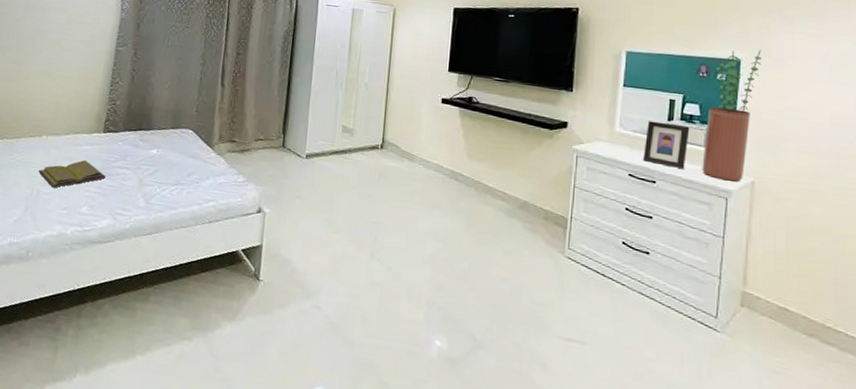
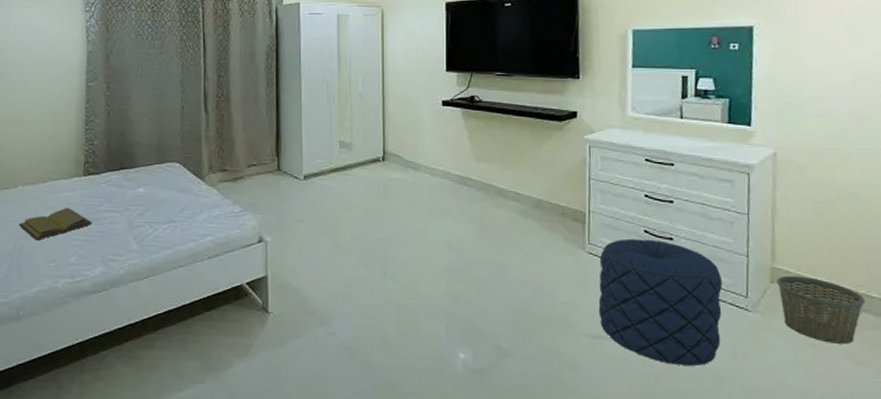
pouf: none [572,248,693,380] -> present [598,238,722,366]
picture frame: present [643,121,690,169] -> none [659,101,705,147]
vase: present [702,49,761,182] -> none [720,13,775,155]
basket: none [746,301,832,375] -> present [776,276,866,344]

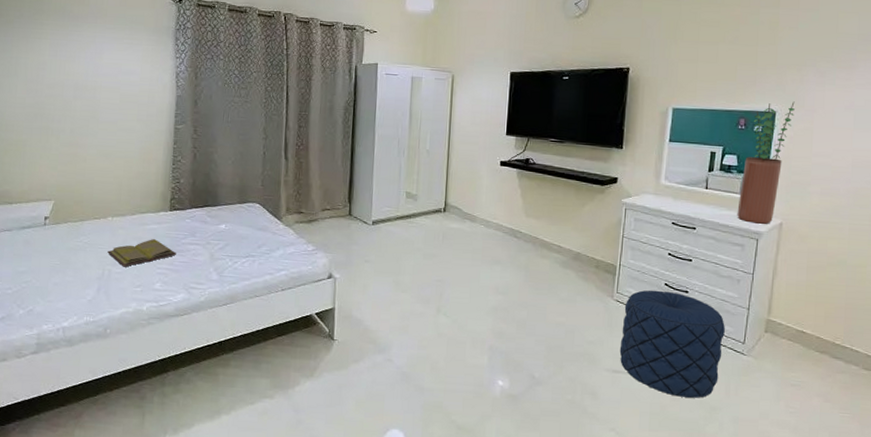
vase: none [720,13,775,155] -> present [737,101,795,224]
basket: present [776,276,866,344] -> none [769,327,840,385]

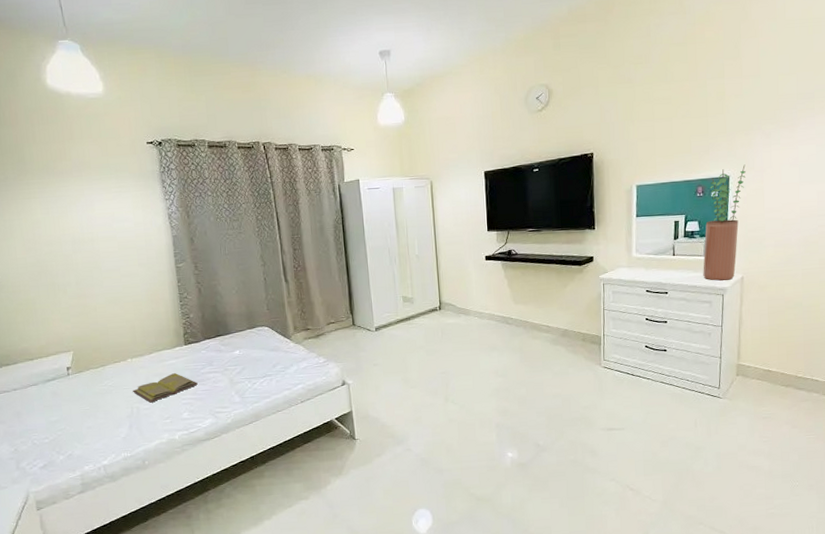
pouf: present [619,290,725,398] -> none [611,352,702,443]

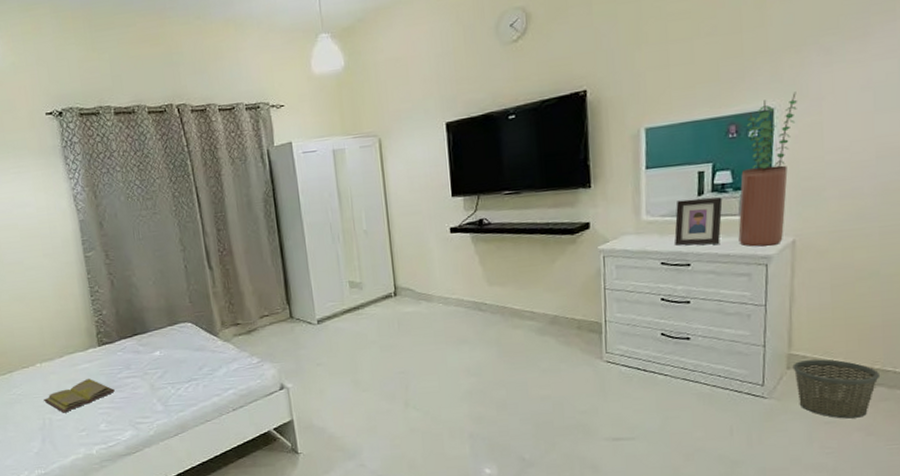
picture frame: none [656,241,692,278] -> present [674,197,723,246]
basket: none [740,368,802,415] -> present [792,359,881,419]

